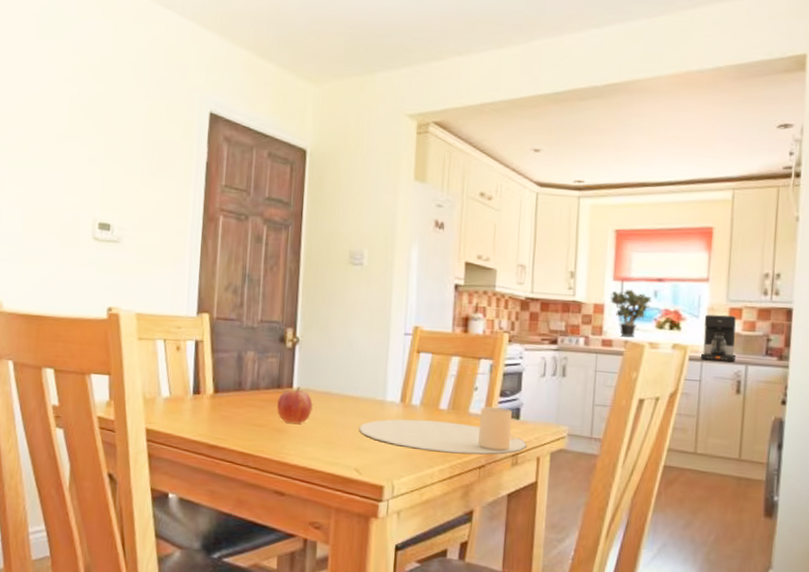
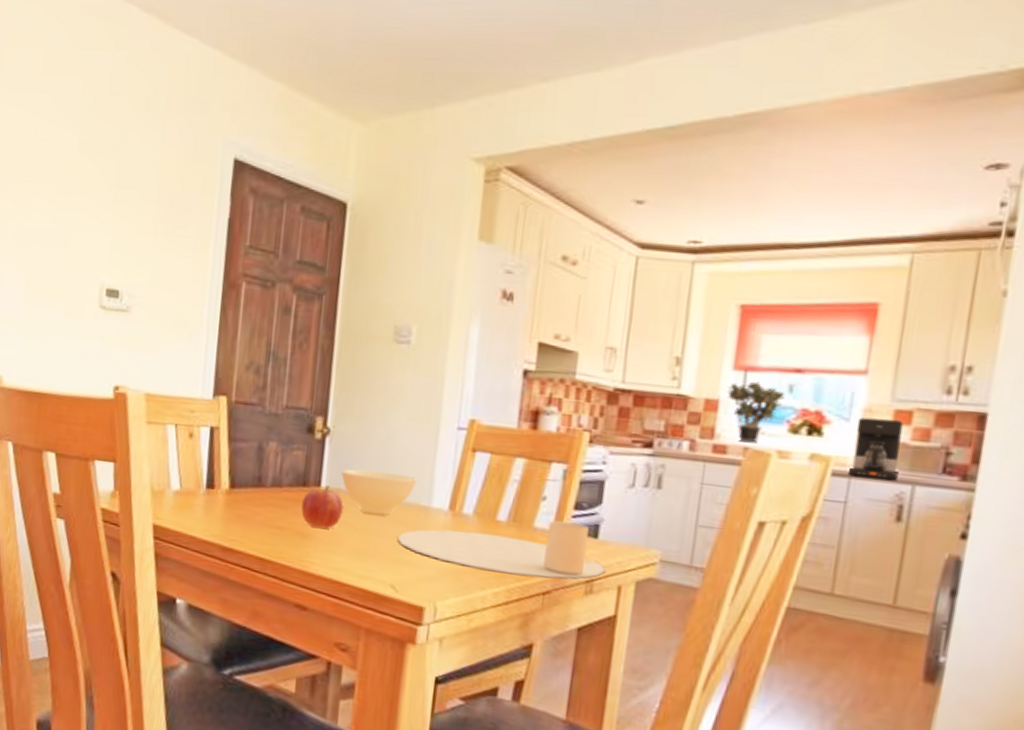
bowl: none [310,371,373,410] -> present [341,469,417,516]

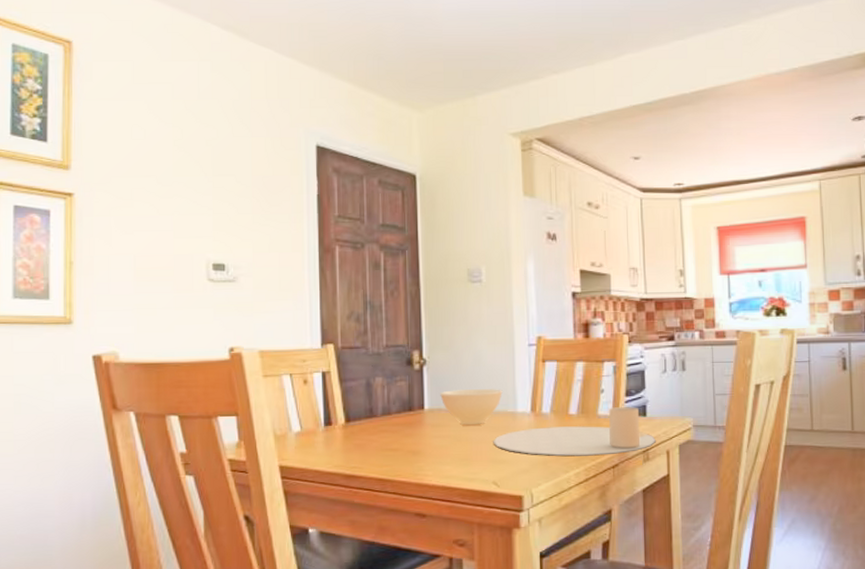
fruit: present [301,486,344,530] -> none [410,407,446,445]
potted plant: present [727,381,785,443] -> none [718,281,757,327]
coffee maker: present [849,417,904,481] -> none [806,297,839,342]

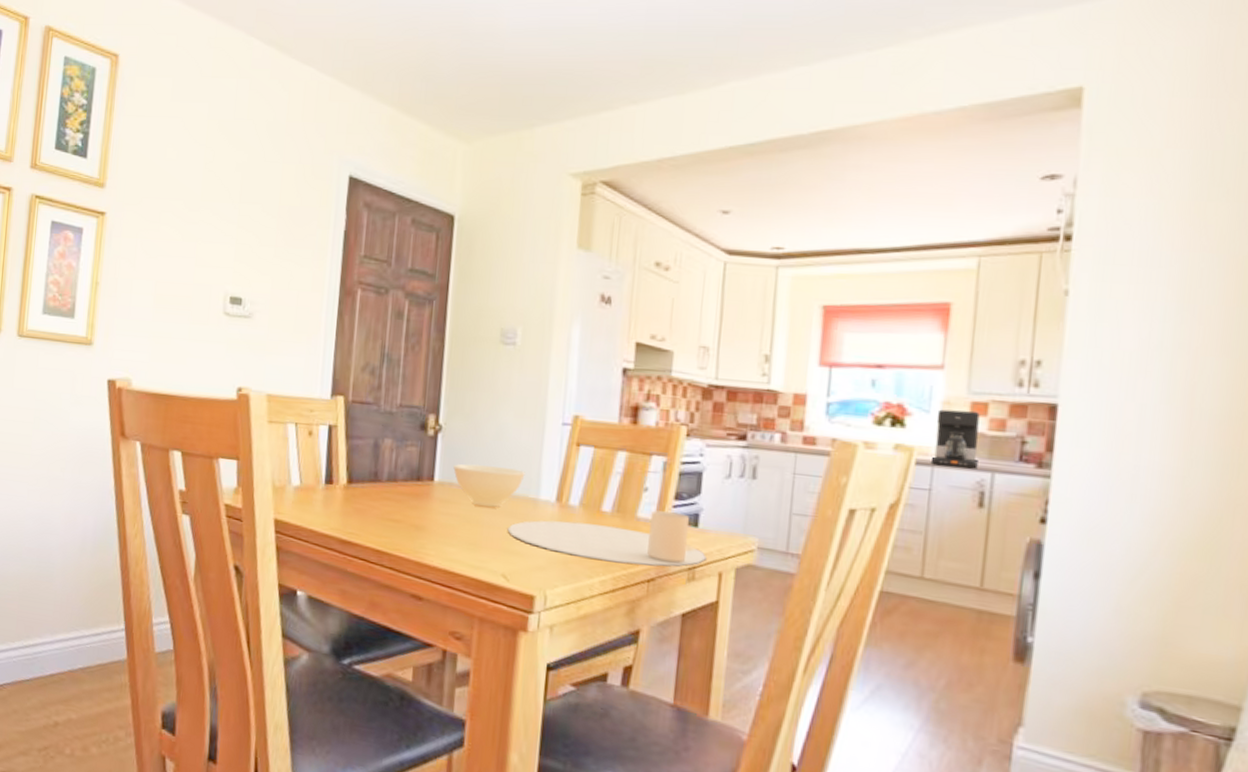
coffee maker: none [806,297,839,342] -> present [932,409,980,469]

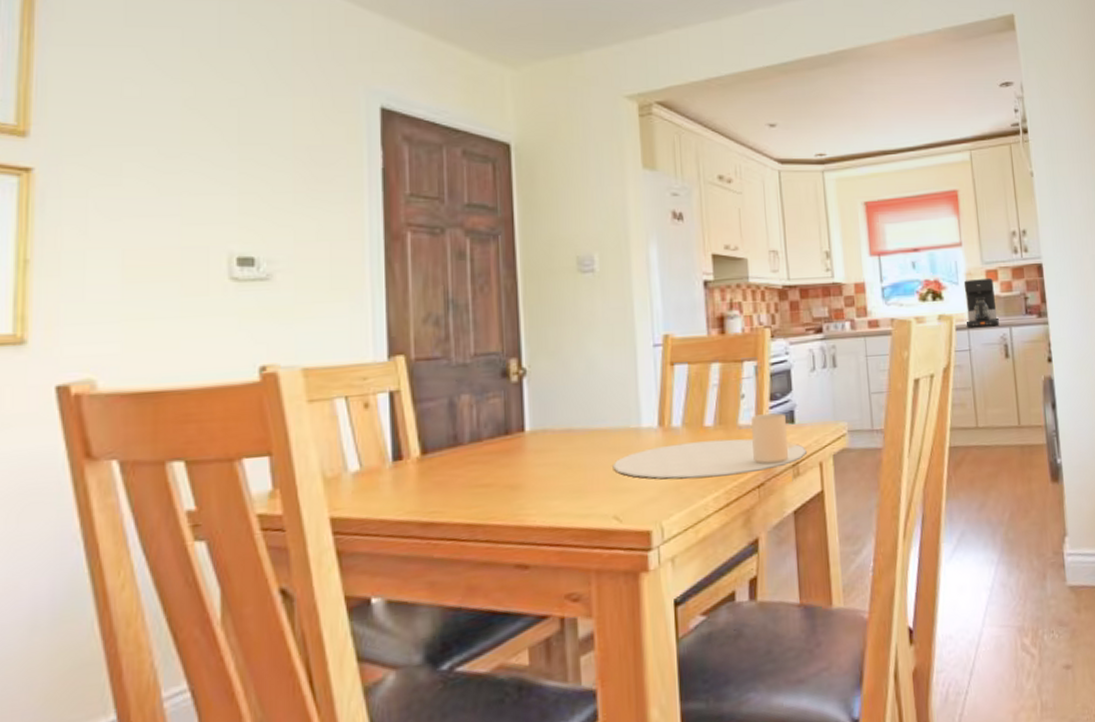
bowl: present [453,463,525,508] -> none [545,400,623,449]

